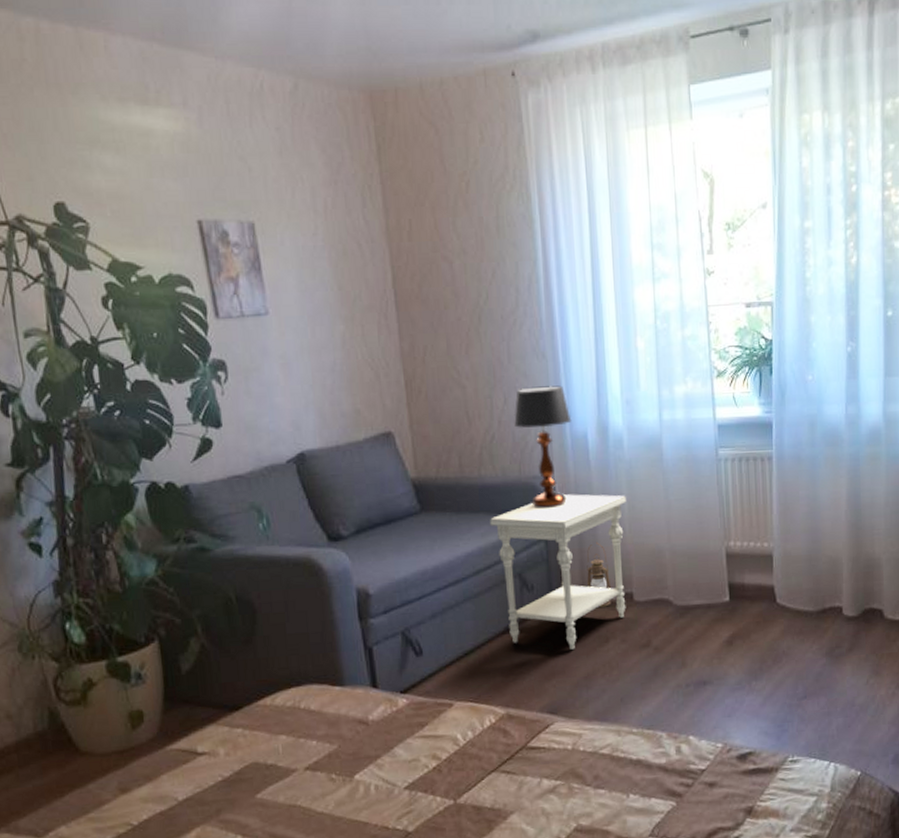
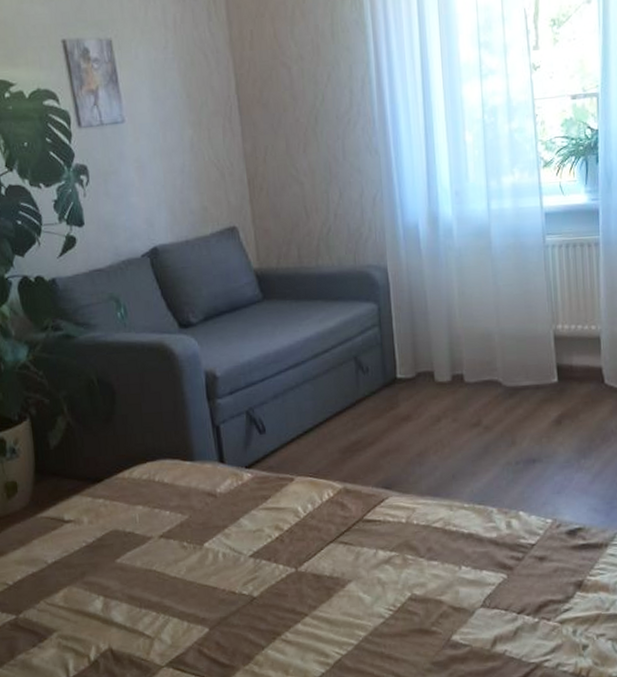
side table: present [490,494,626,650] -> none [327,281,457,428]
table lamp: present [514,385,572,508] -> none [349,179,404,295]
lantern: present [586,542,611,607] -> none [418,326,443,388]

